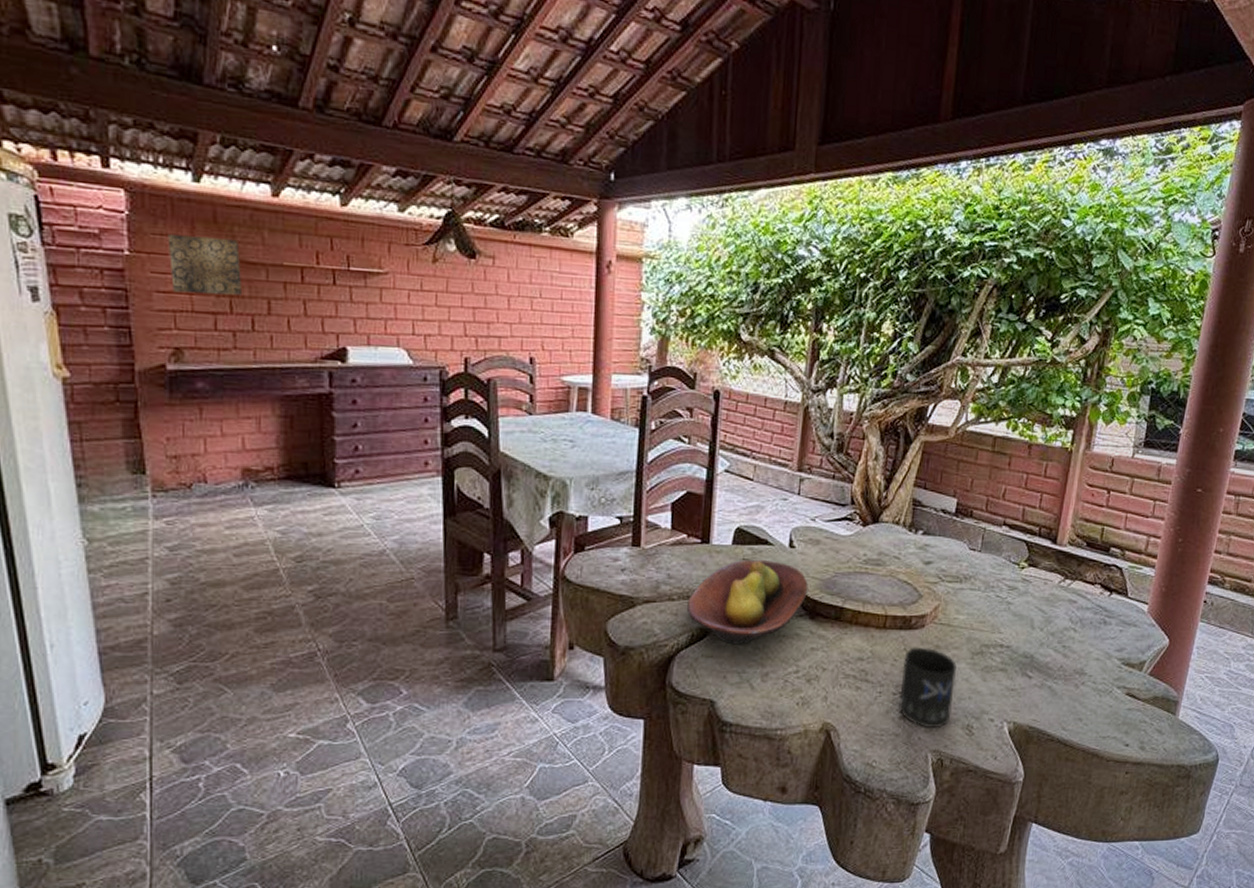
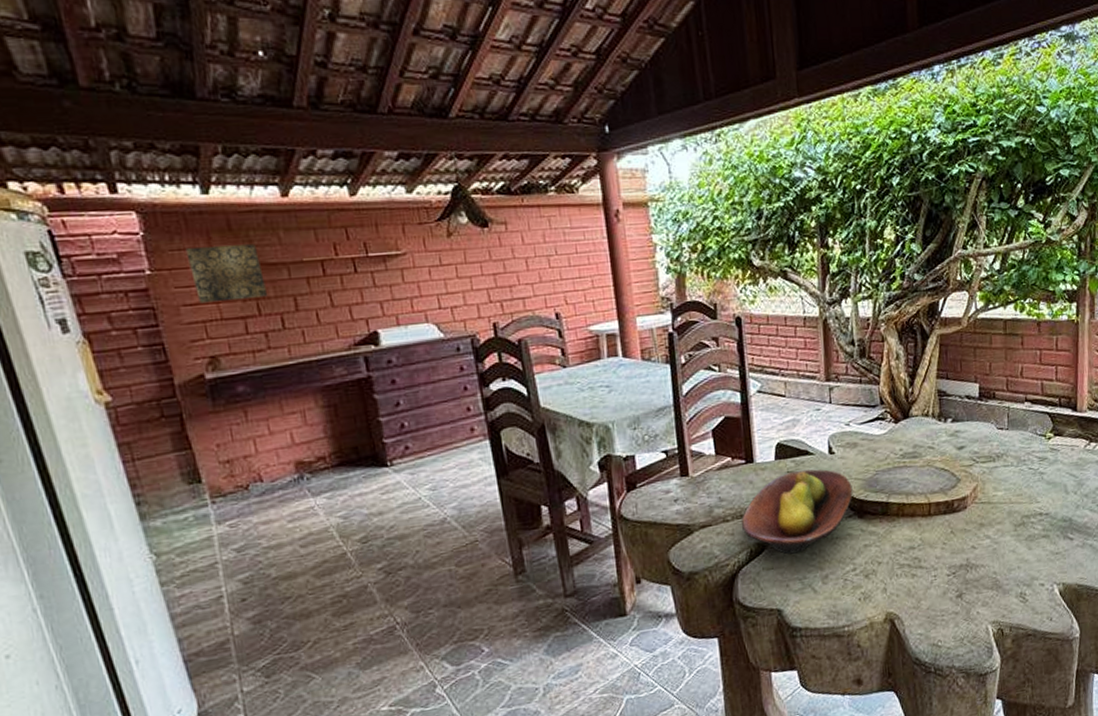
mug: present [899,647,957,727] -> none [952,526,1004,602]

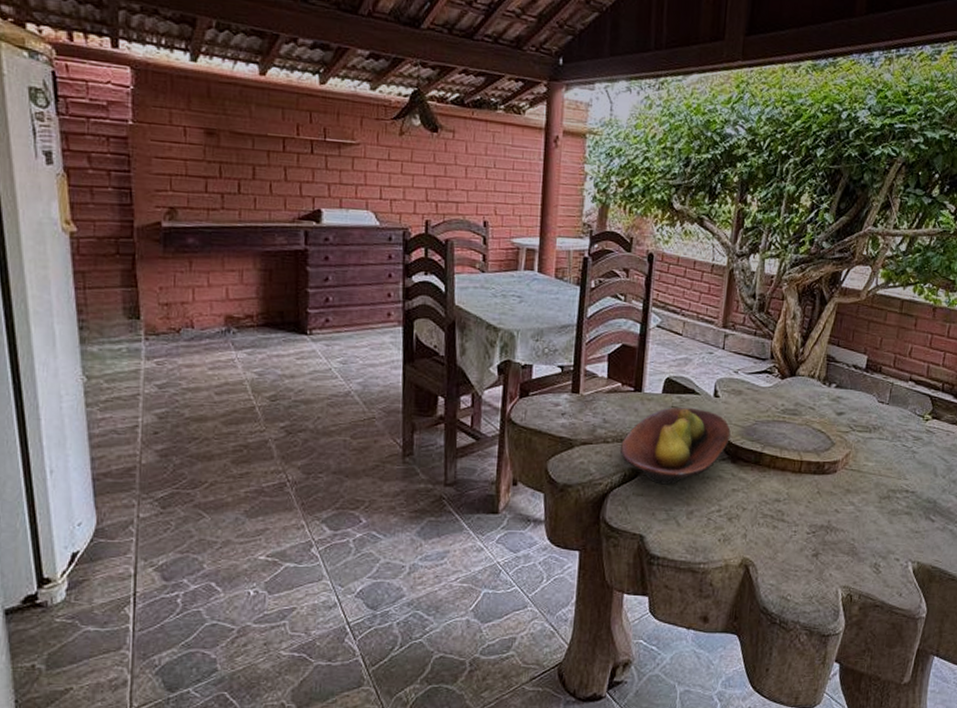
wall art: present [185,244,268,304] -> none [166,107,231,162]

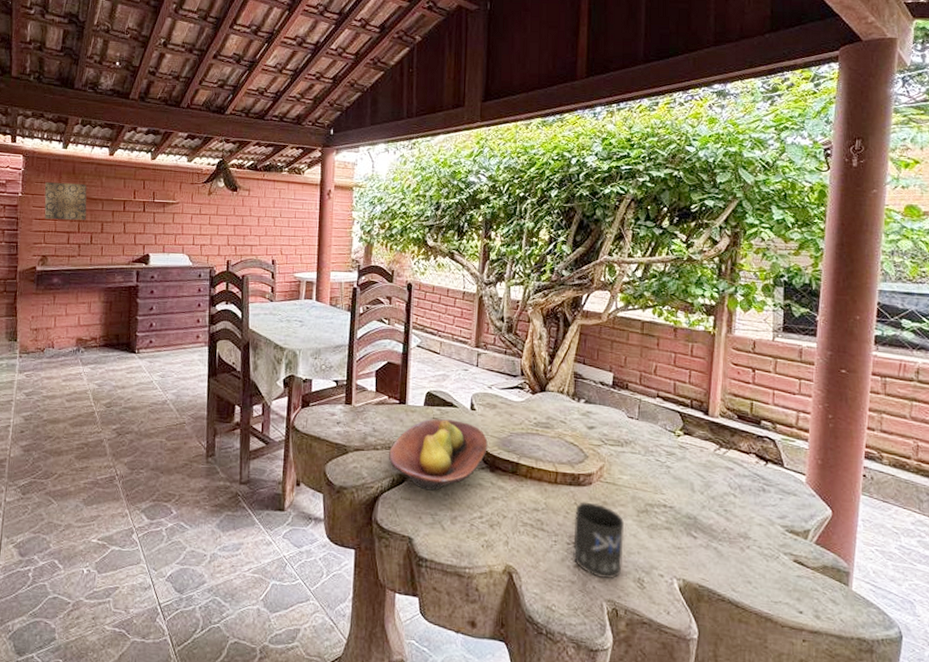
wall art: none [166,107,231,162] -> present [44,182,87,220]
mug: none [812,490,866,565] -> present [573,502,624,578]

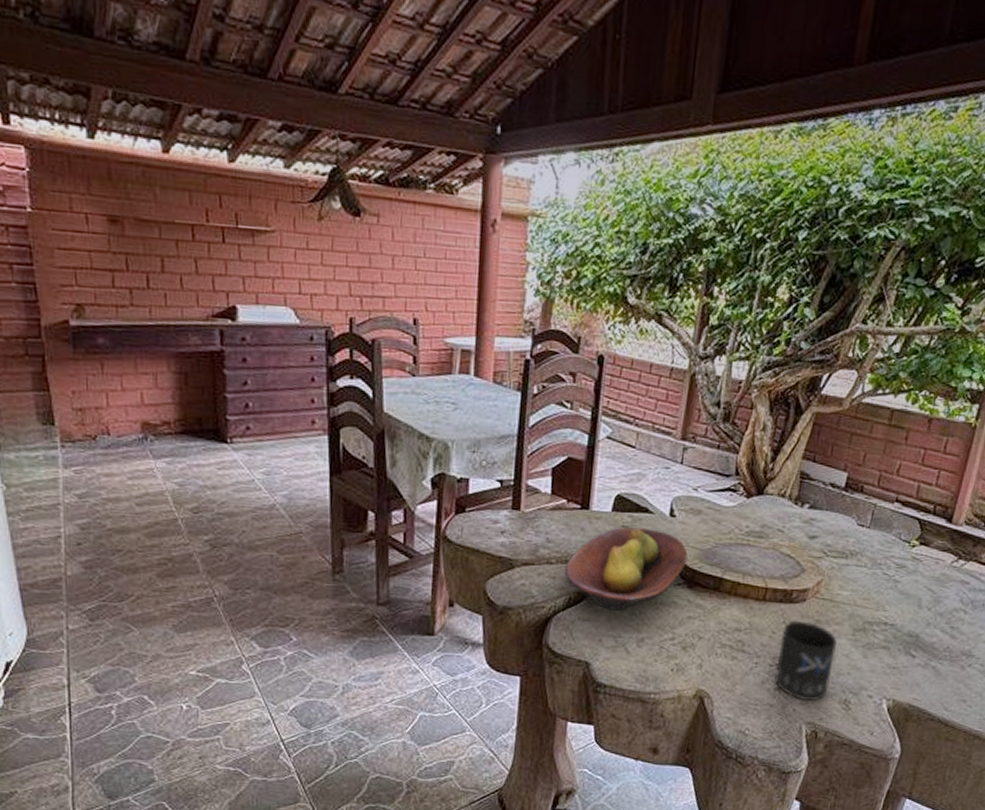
wall art: present [44,182,87,220] -> none [66,192,138,253]

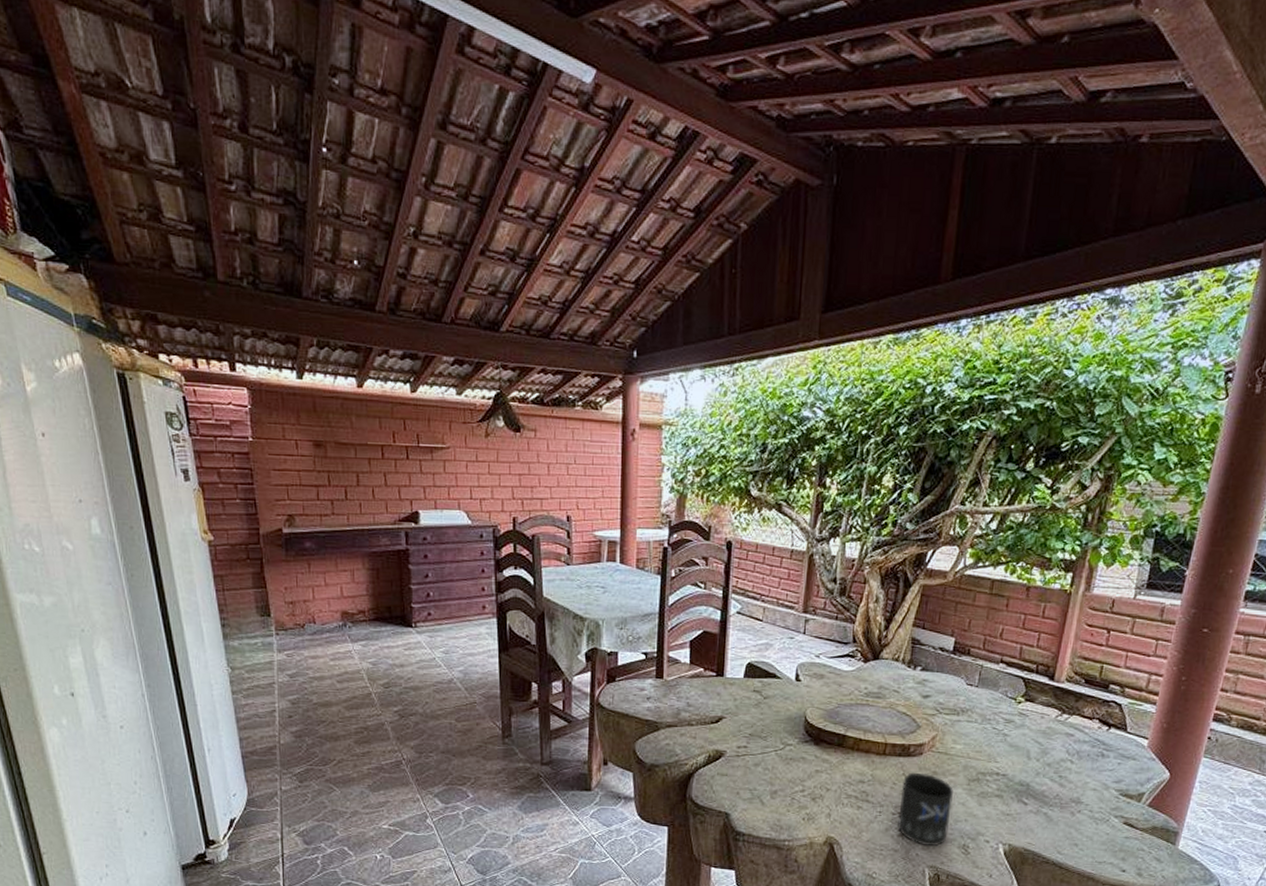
fruit bowl: present [565,527,688,610] -> none [705,691,813,766]

